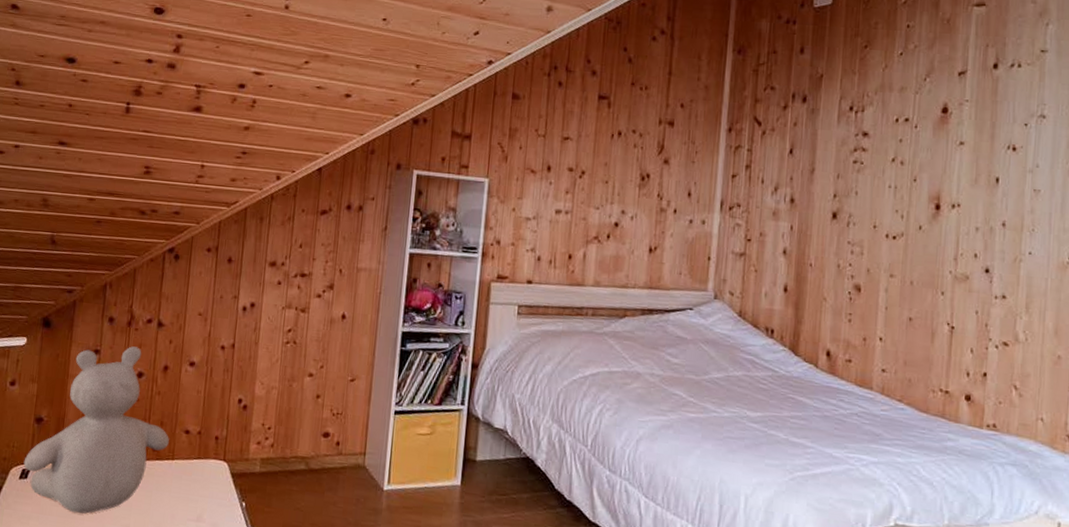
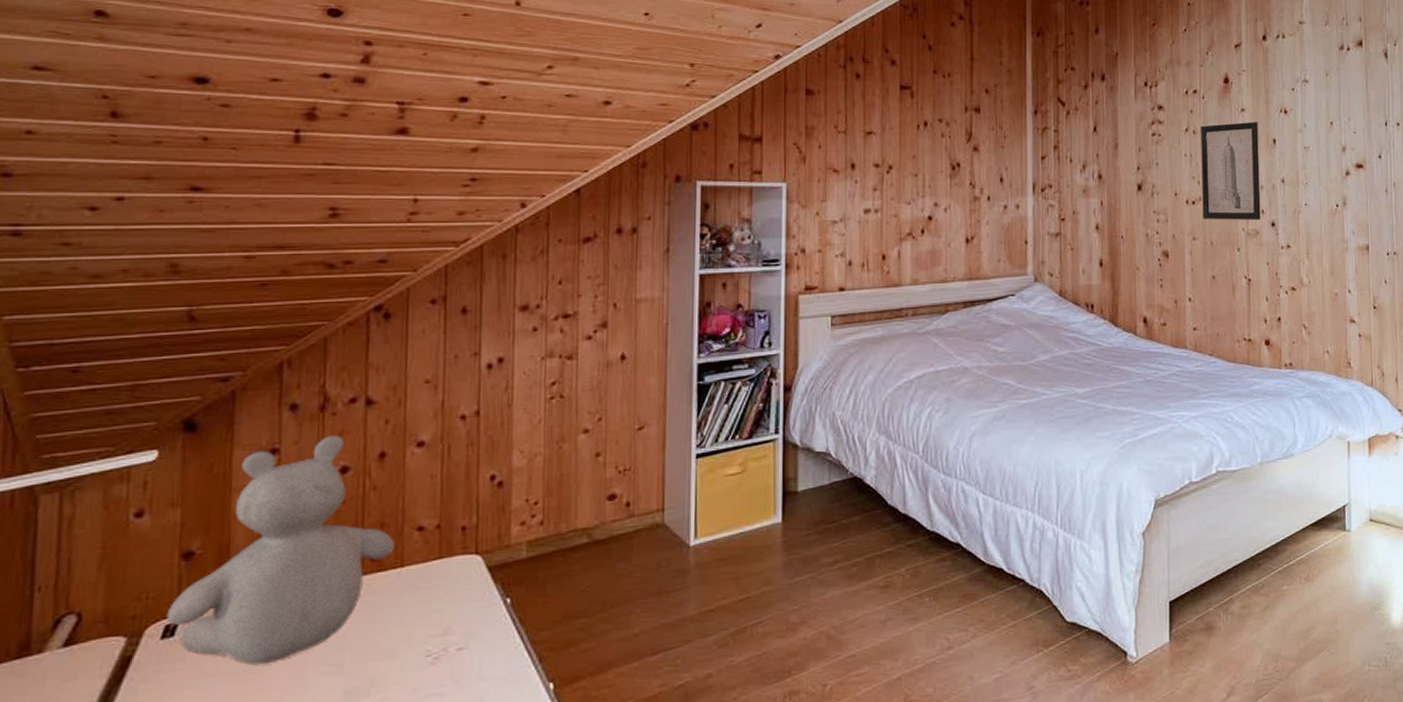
wall art: none [903,156,979,264] -> present [1201,121,1261,220]

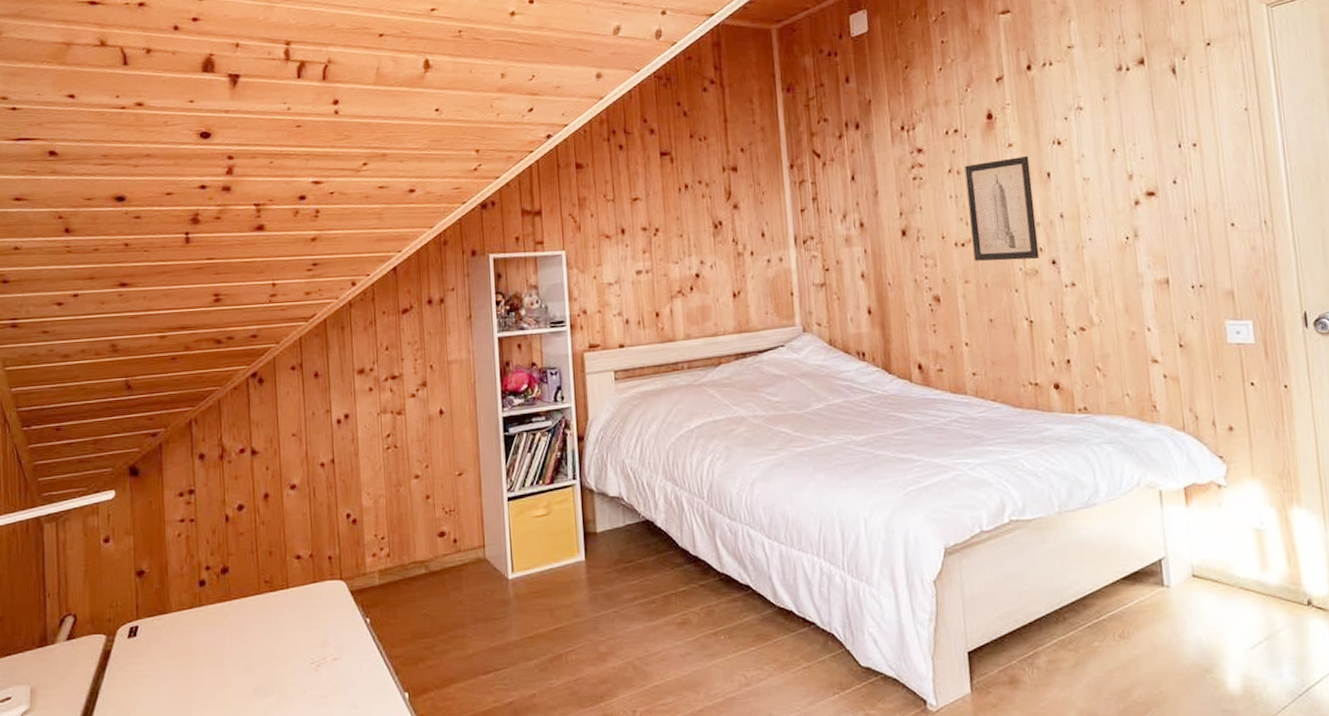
teddy bear: present [166,435,395,666] -> none [130,479,281,663]

